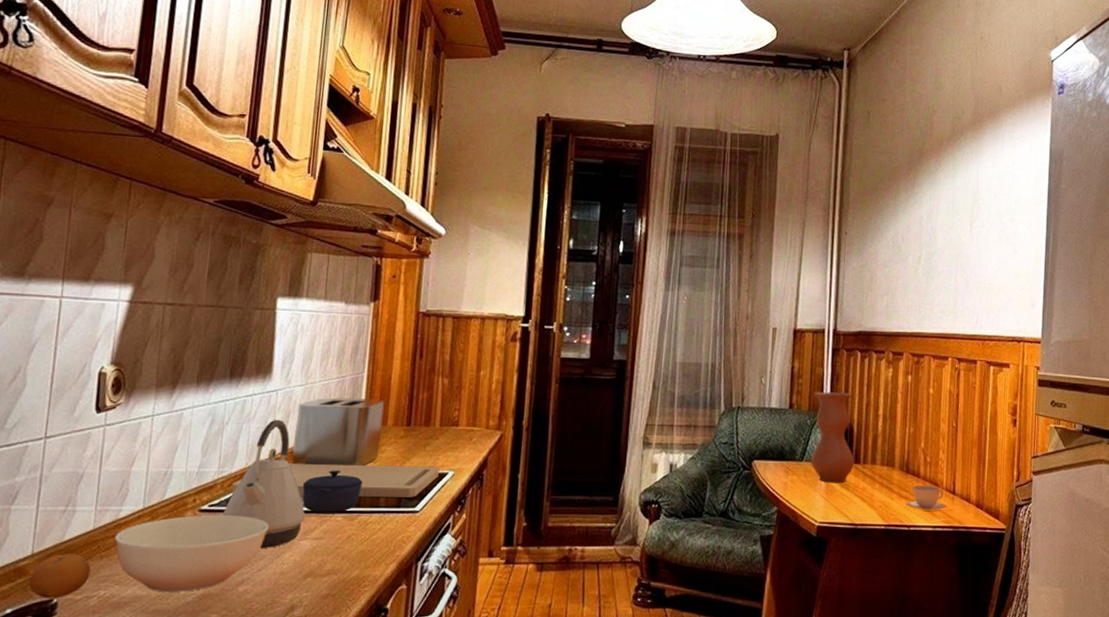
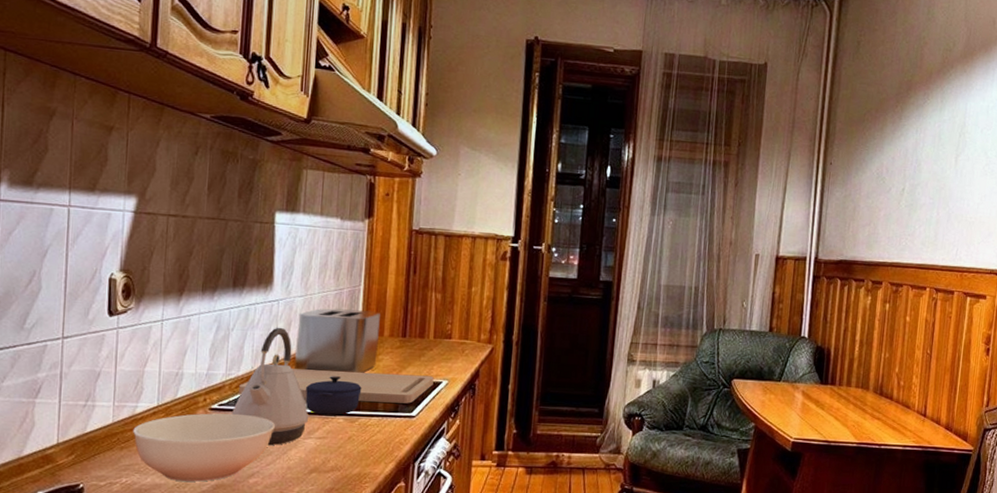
fruit: present [28,554,91,599] -> none [55,444,112,484]
vase: present [811,392,855,483] -> none [788,316,831,403]
teacup: present [906,485,947,511] -> none [878,407,917,432]

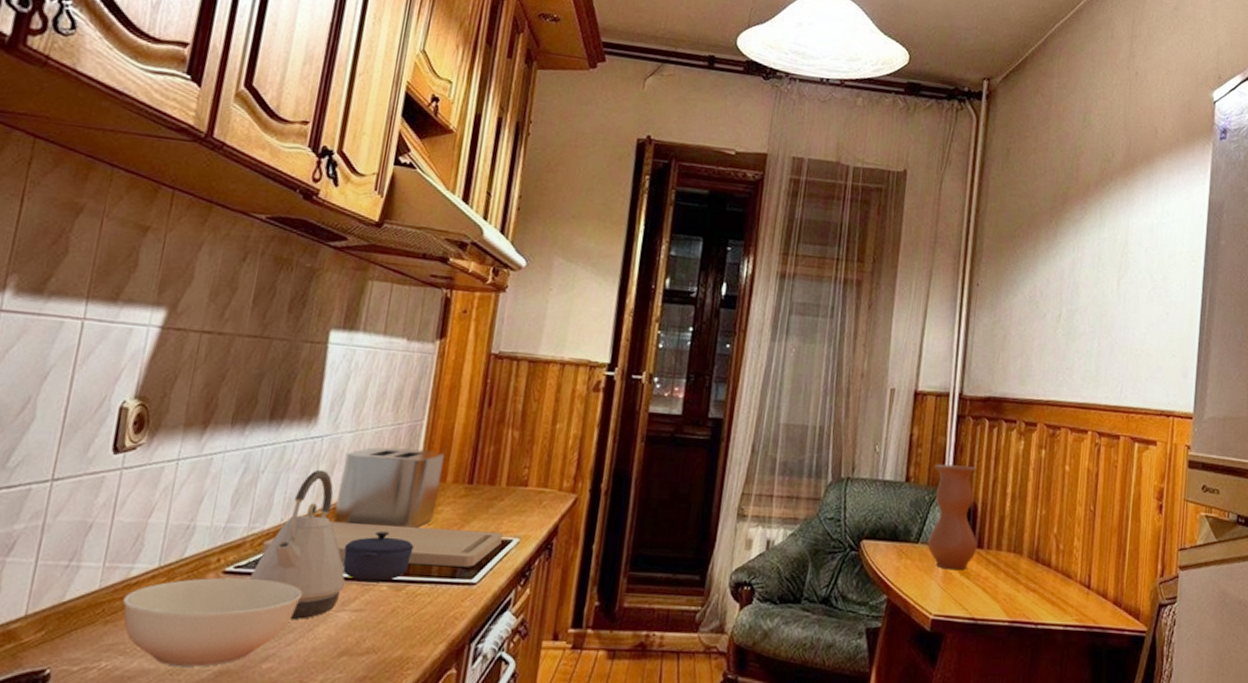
vase: none [788,316,831,403] -> present [927,464,977,570]

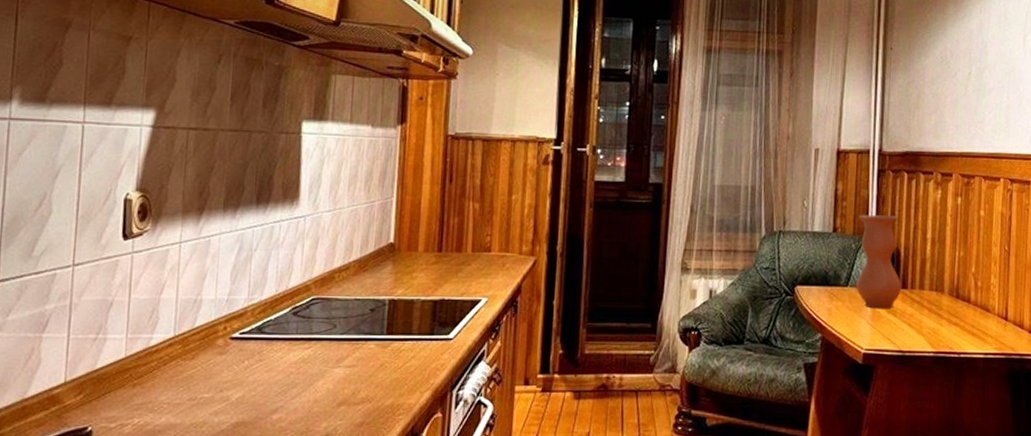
bowl: present [123,577,303,667] -> none [147,342,302,420]
kettle: present [249,469,346,620] -> none [253,245,338,377]
cutting board: present [260,522,503,567] -> none [260,290,473,325]
toaster: present [332,447,446,528] -> none [321,223,416,293]
cooking pot: present [343,531,414,582] -> none [333,297,395,342]

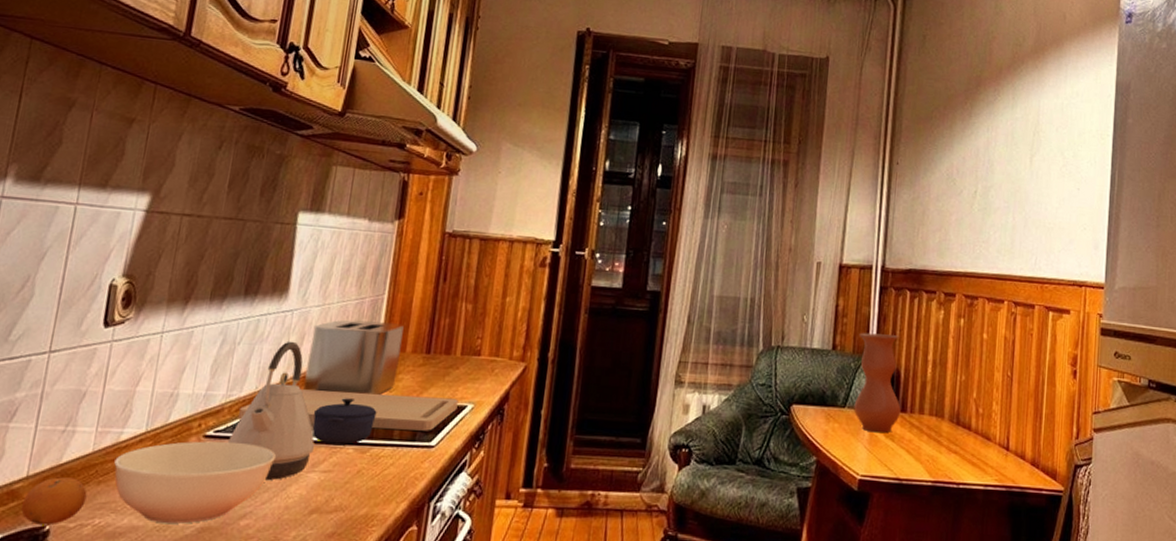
fruit: none [62,382,124,426] -> present [21,477,87,525]
bowl: none [147,342,302,420] -> present [114,441,277,524]
kettle: none [253,245,338,377] -> present [227,341,315,481]
cutting board: none [260,290,473,325] -> present [237,389,459,431]
toaster: none [321,223,416,293] -> present [302,320,405,395]
cooking pot: none [333,297,395,342] -> present [312,398,377,445]

